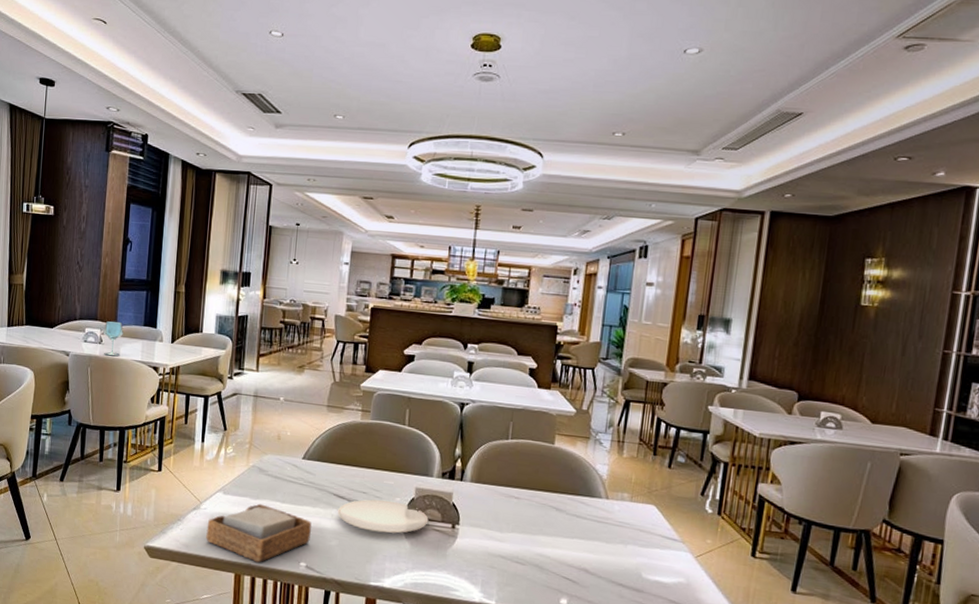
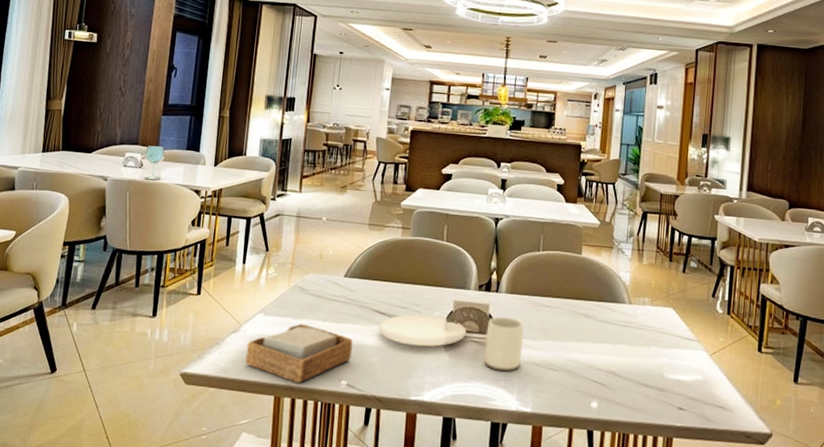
mug: none [446,506,490,563] -> present [484,316,524,372]

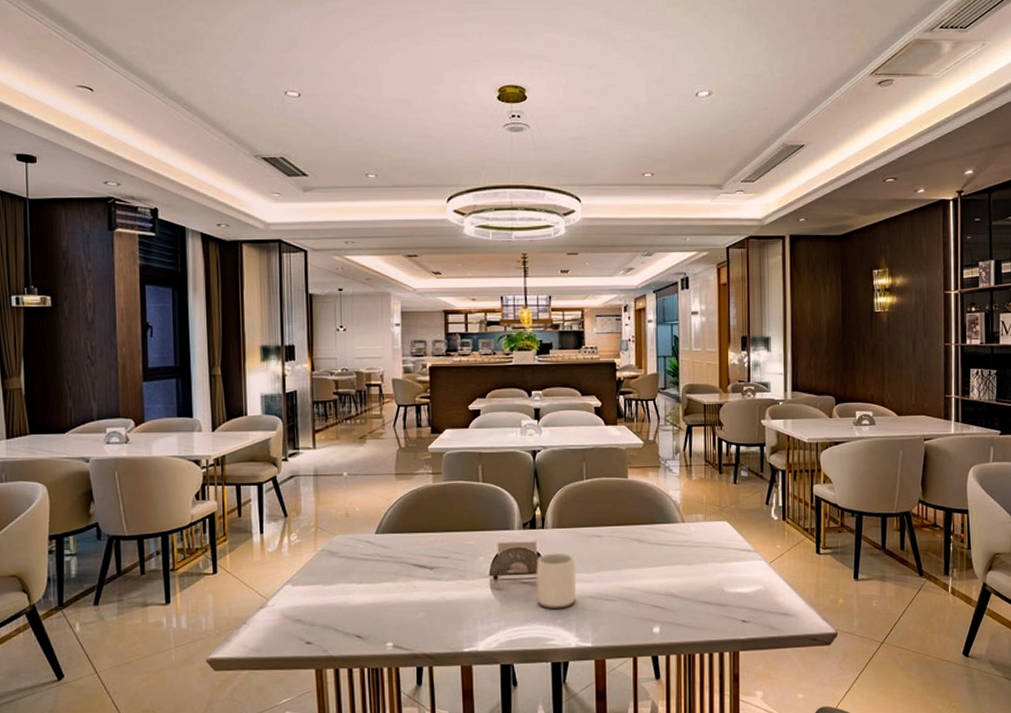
wine glass: present [144,145,165,181] -> none [129,416,153,456]
napkin holder: present [245,323,354,384] -> none [277,588,395,653]
plate: present [378,314,467,347] -> none [419,561,516,596]

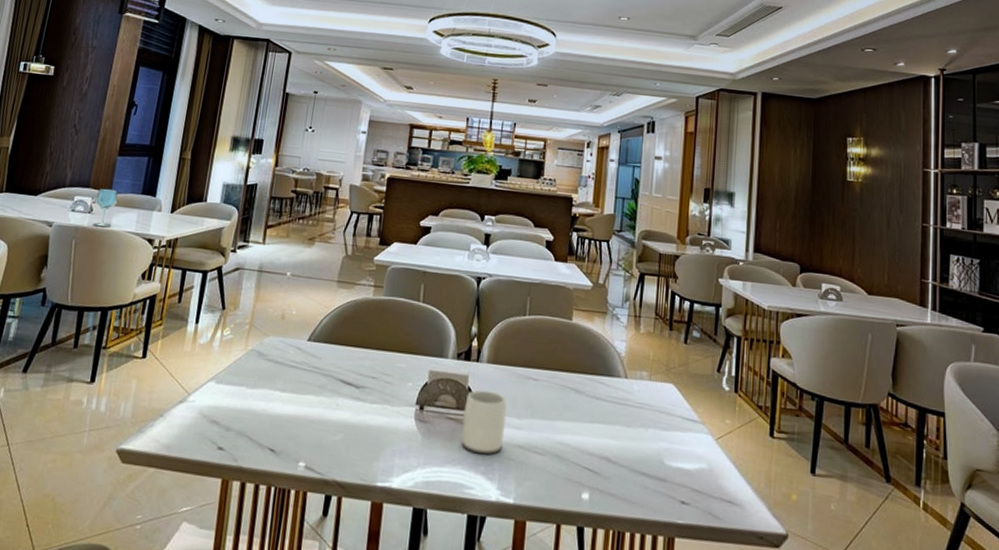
wine glass: none [129,416,153,456] -> present [93,188,118,228]

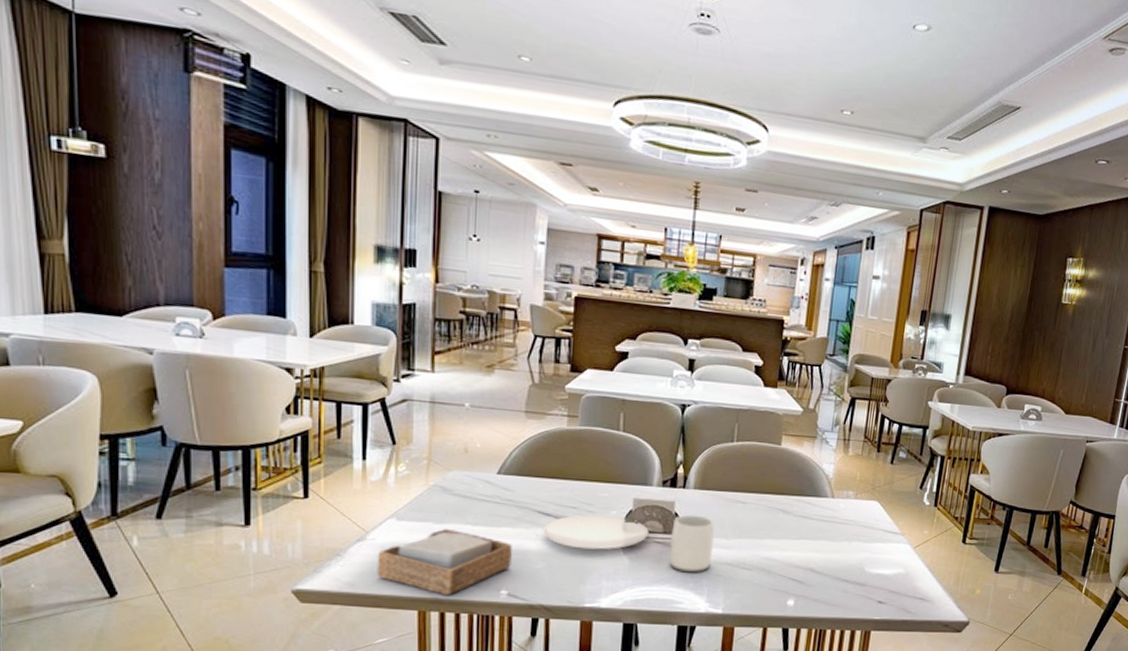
wine glass: present [93,188,118,228] -> none [205,308,236,355]
napkin holder: none [191,393,315,465] -> present [377,528,513,596]
plate: none [343,385,443,424] -> present [542,514,649,550]

